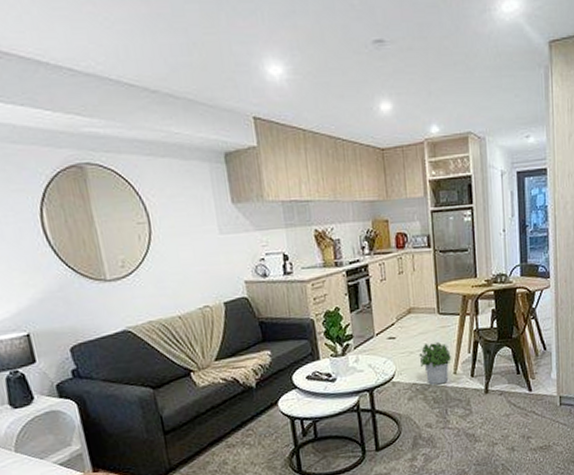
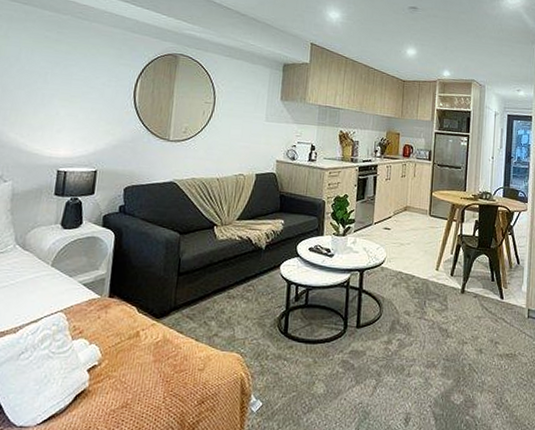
potted plant: present [419,341,452,385] -> none [408,239,436,277]

